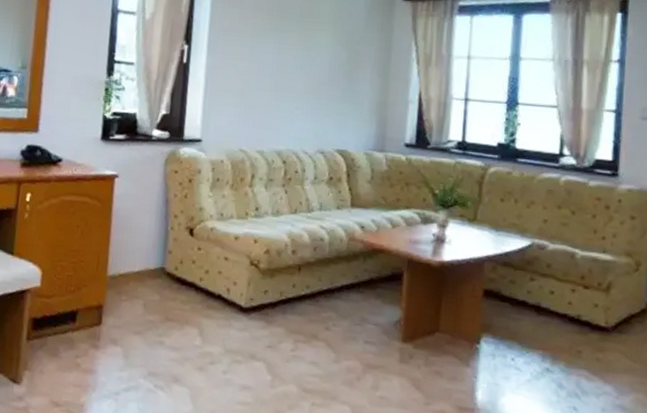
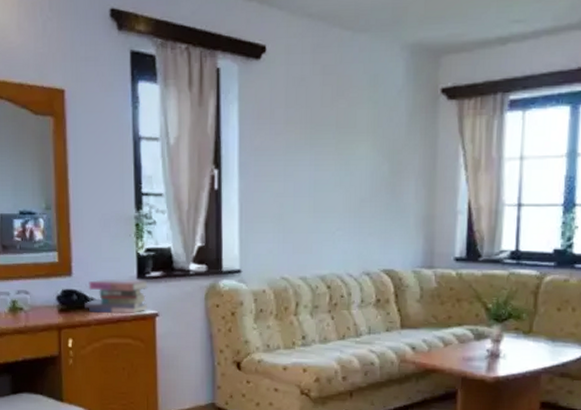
books: none [47,138,111,173] -> present [84,278,148,314]

